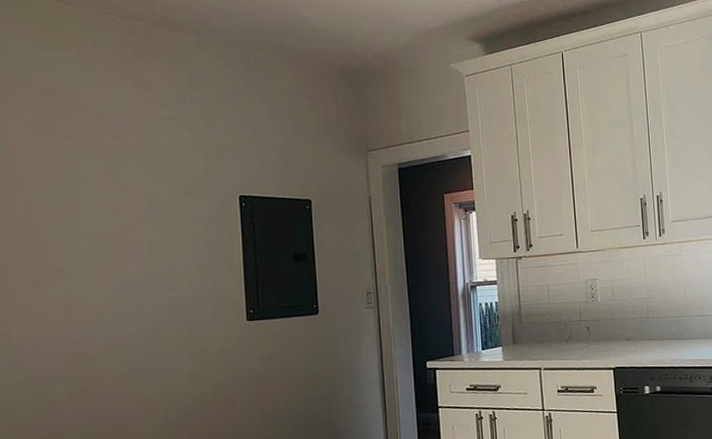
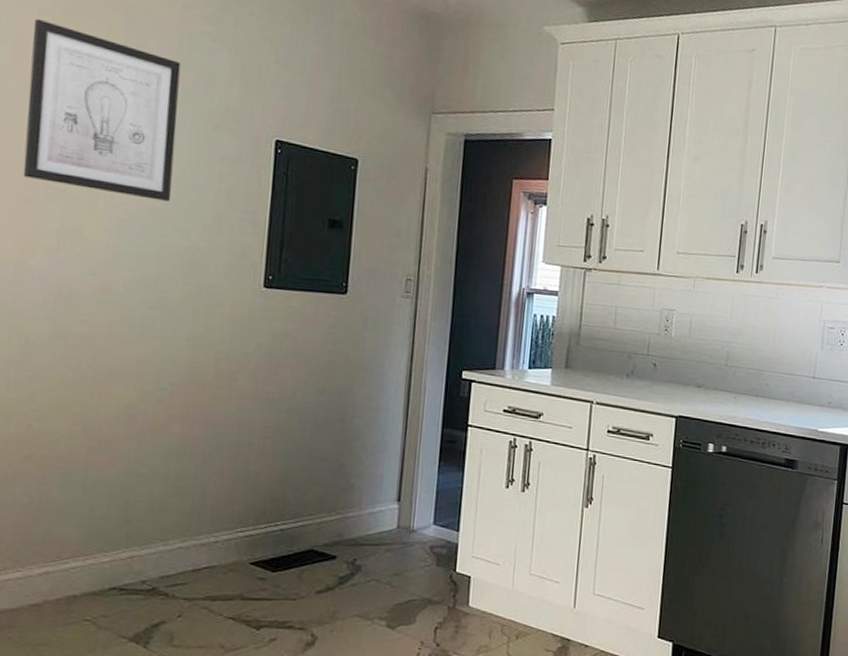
wall art: none [21,129,158,264] -> present [23,18,181,202]

